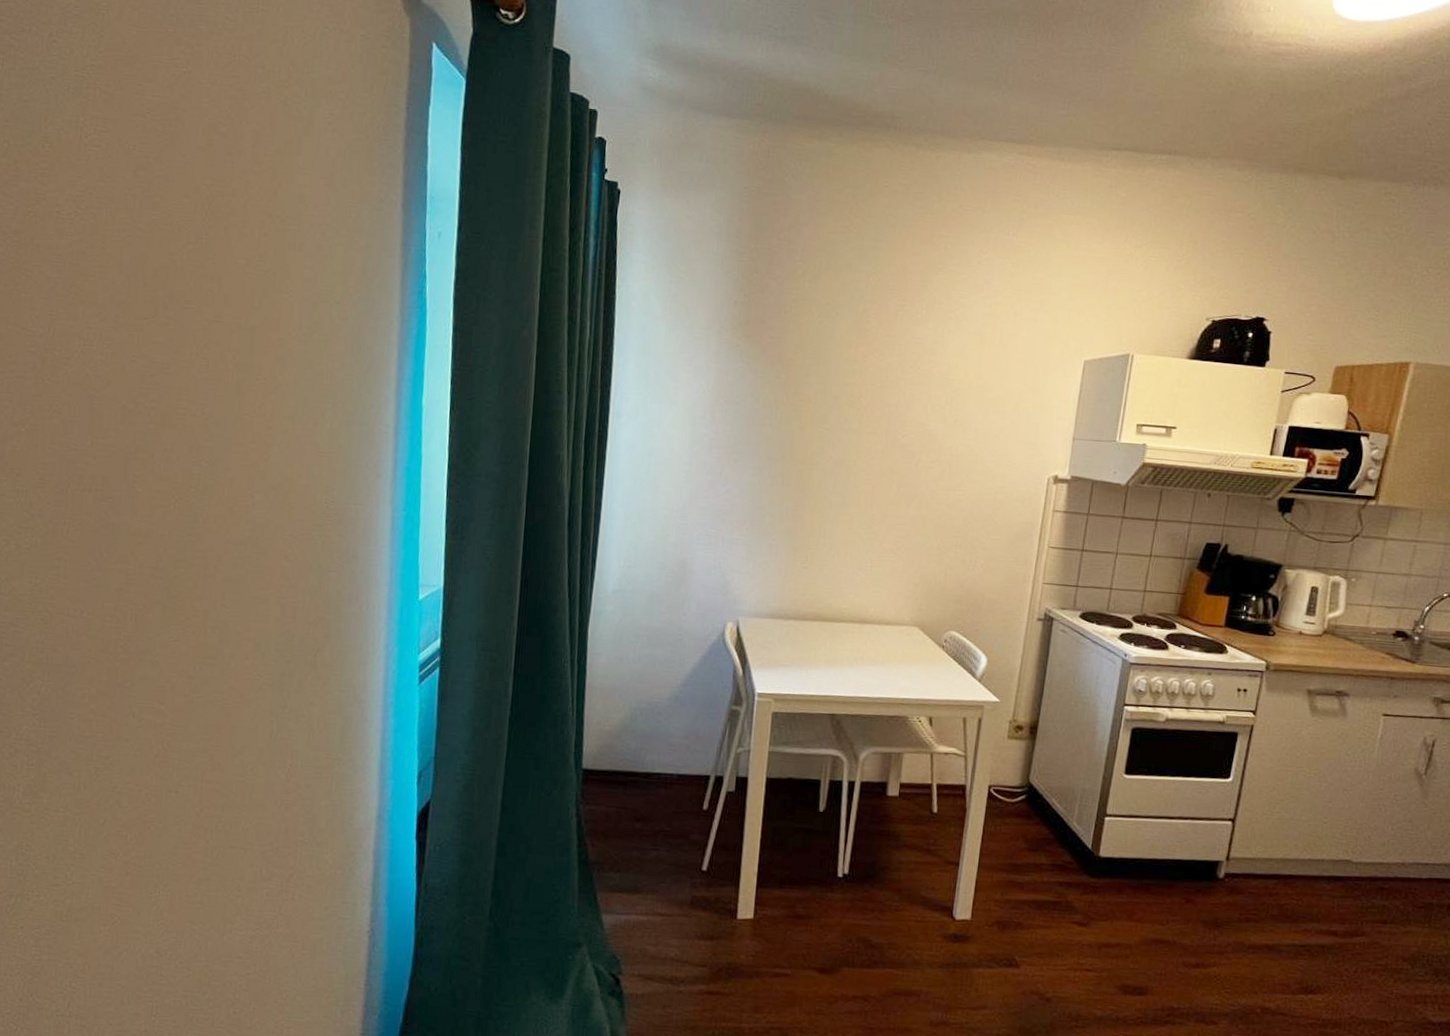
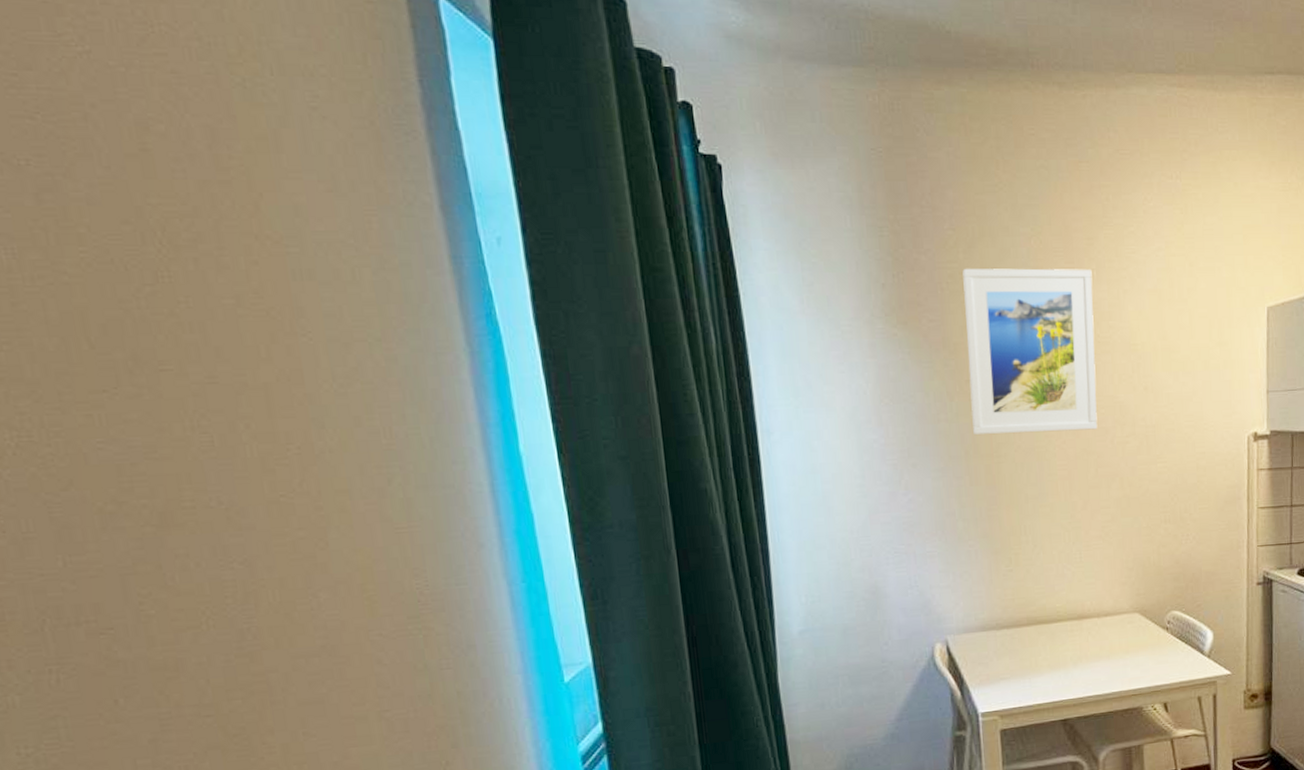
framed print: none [792,296,922,452] -> present [962,268,1098,435]

